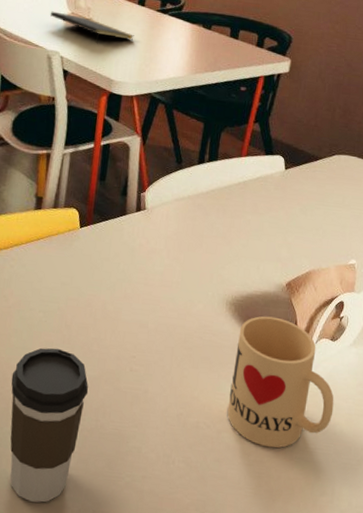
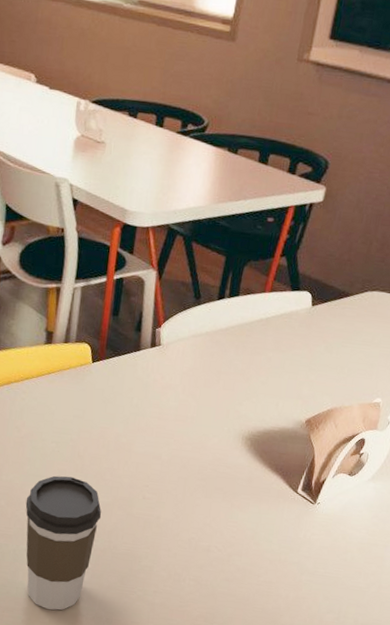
notepad: present [50,11,134,44] -> none [57,133,151,170]
mug: present [227,315,334,448] -> none [238,450,348,571]

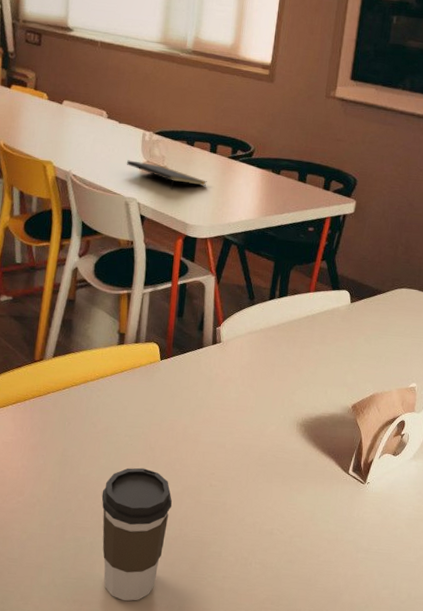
notepad: none [57,133,151,170] -> present [126,160,207,190]

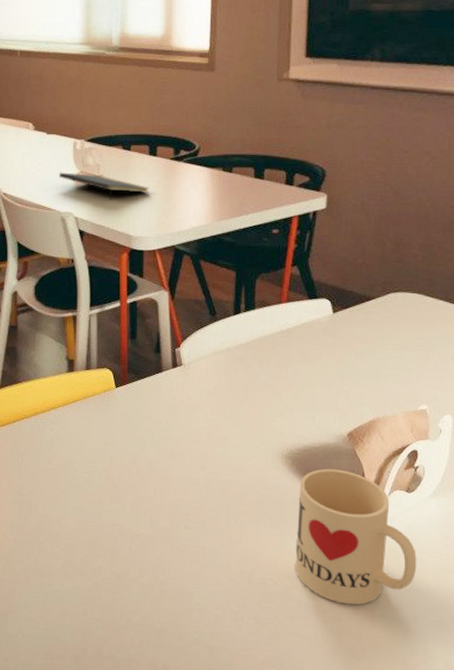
coffee cup: present [101,467,172,601] -> none [65,507,144,657]
mug: none [298,435,396,550] -> present [295,468,417,605]

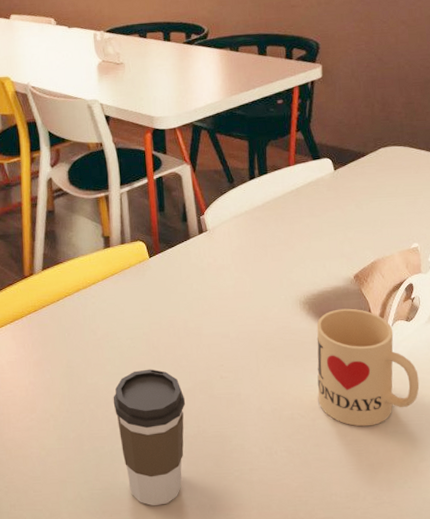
notepad: present [58,172,149,201] -> none [82,62,166,86]
coffee cup: none [65,507,144,657] -> present [113,369,186,506]

